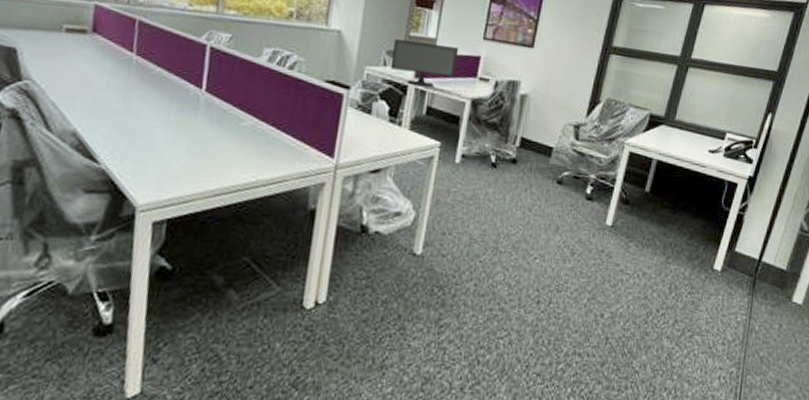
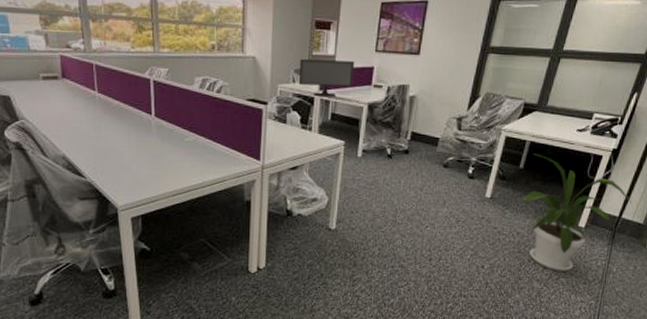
house plant: none [640,174,773,327] -> present [515,153,632,271]

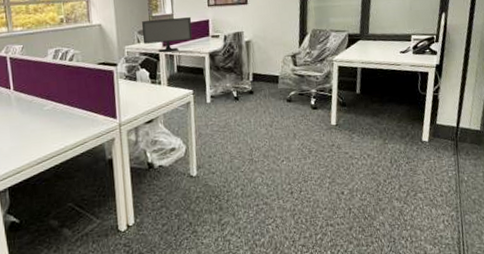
house plant: present [515,153,632,271] -> none [358,78,465,188]

